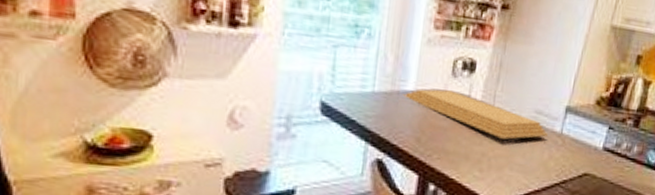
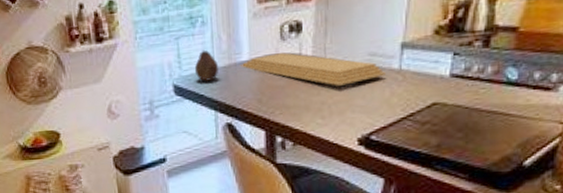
fruit: none [349,67,380,106] -> present [194,50,219,81]

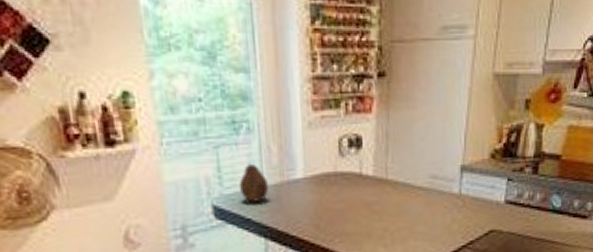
cutting board: present [239,53,386,86] -> none [293,171,446,211]

